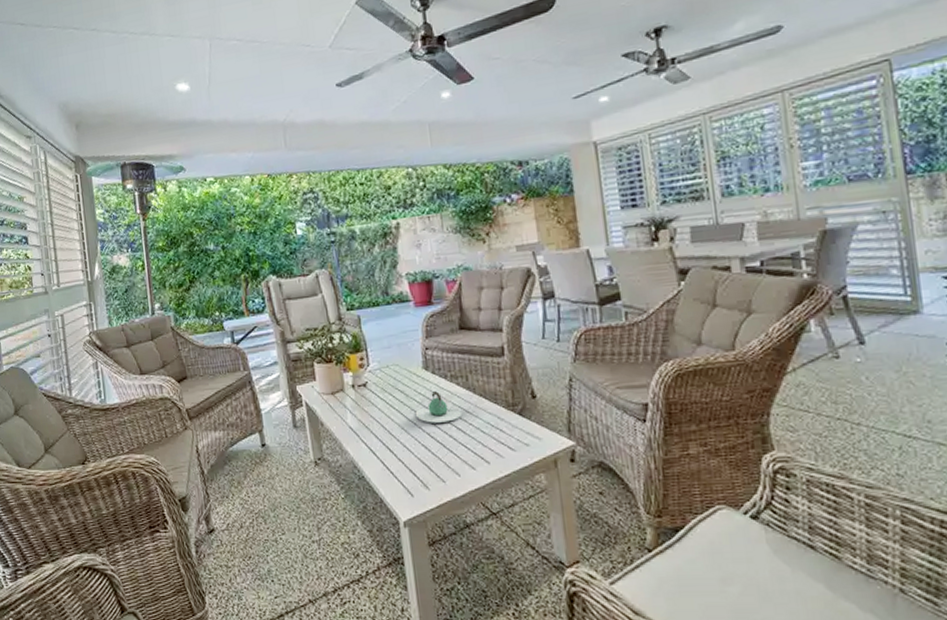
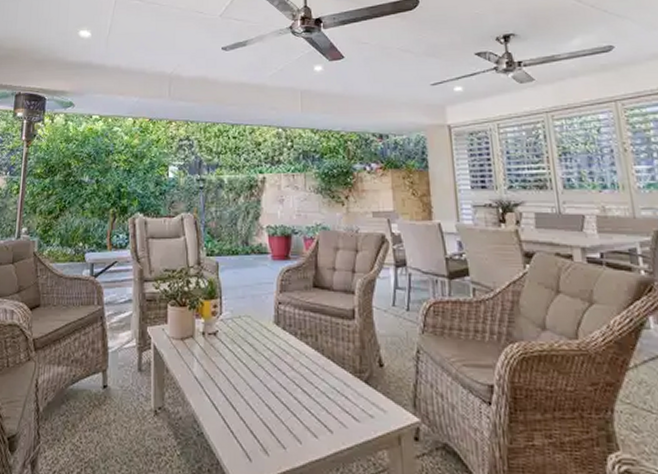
teapot: present [415,391,463,423] -> none [262,348,309,383]

